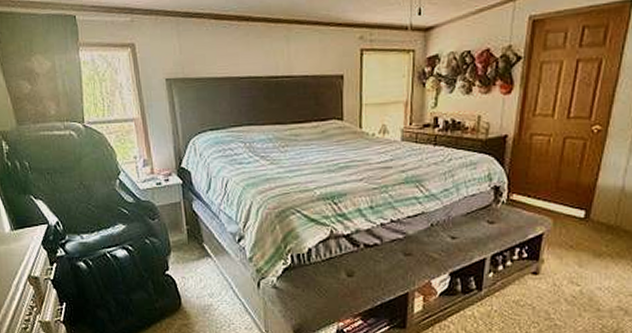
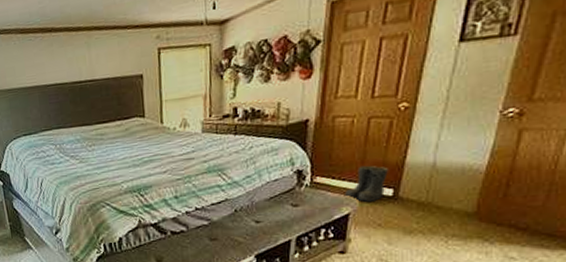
boots: none [538,185,580,222] -> present [343,165,388,202]

